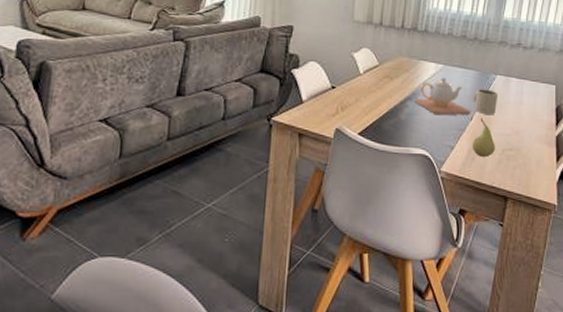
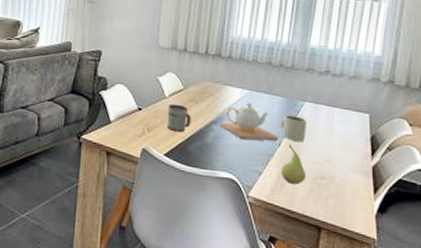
mug: none [361,80,386,109] -> present [167,104,191,132]

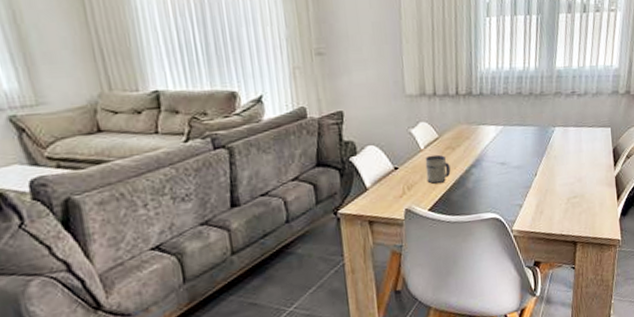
teapot: present [219,102,279,141] -> none [478,138,535,177]
mug: present [280,115,308,141] -> none [535,143,559,168]
fruit: present [280,144,306,186] -> none [538,172,561,210]

